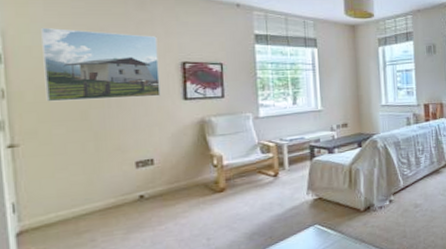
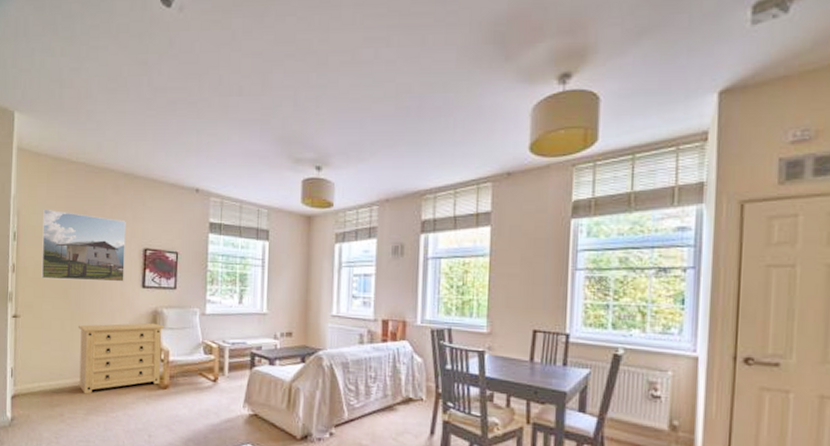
dresser: none [104,132,215,214] -> present [77,322,164,394]

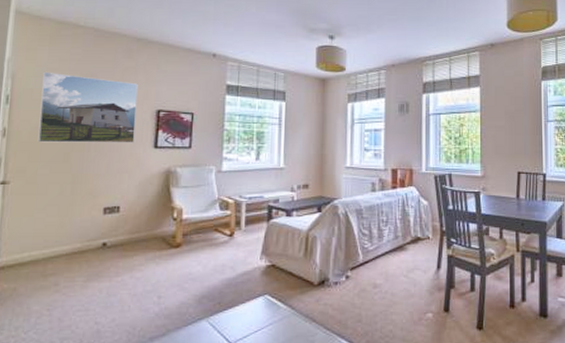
dresser: present [77,322,164,394] -> none [79,182,177,260]

